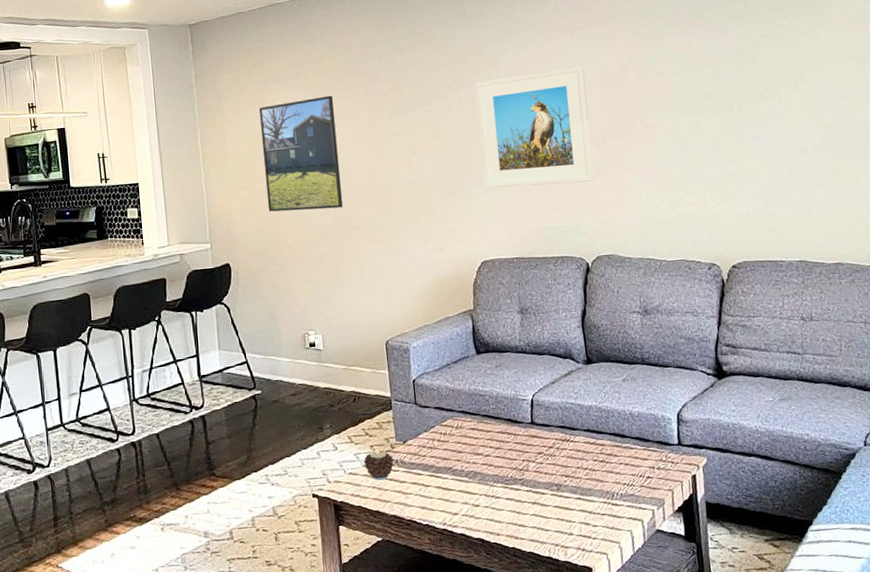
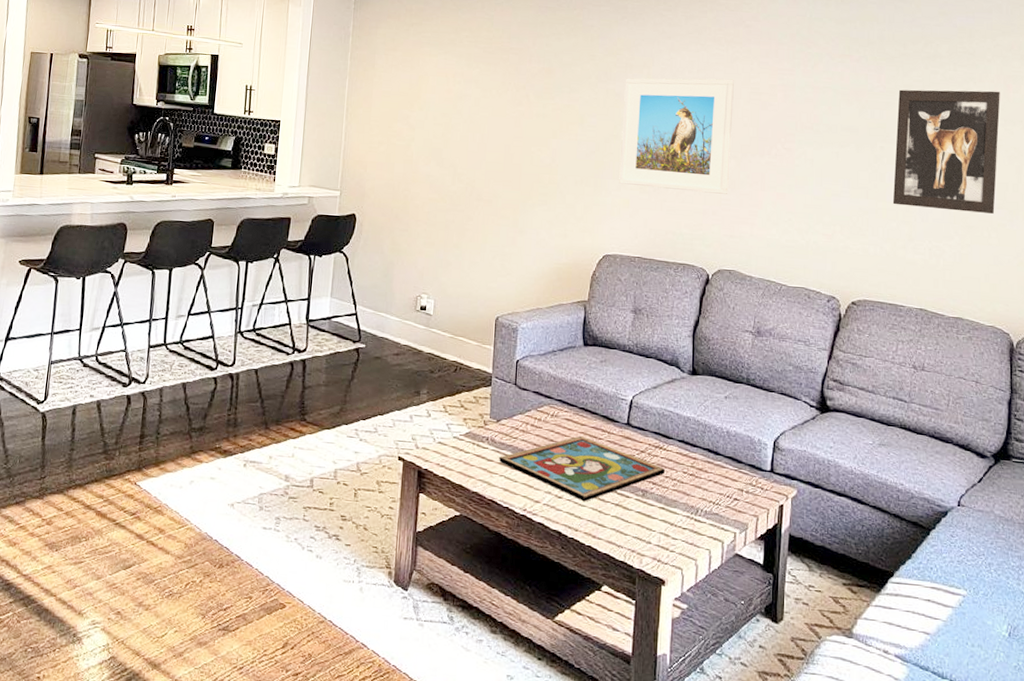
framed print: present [259,95,343,212] -> none [402,66,484,178]
candle: present [364,450,394,481] -> none [454,424,484,455]
framed painting: none [410,442,575,506] -> present [498,435,665,502]
wall art: none [747,33,859,163] -> present [892,89,1000,214]

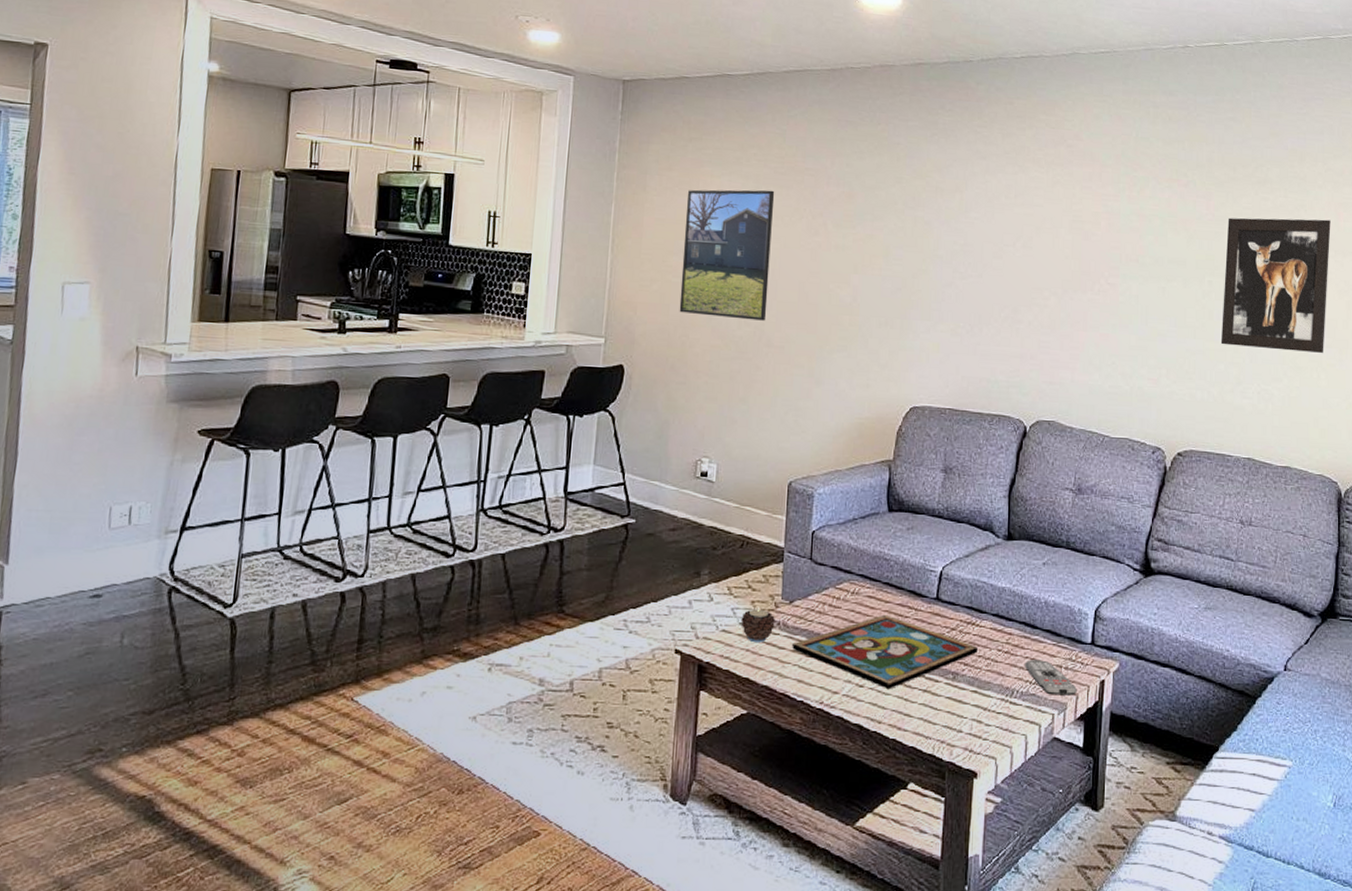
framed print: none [402,66,484,178] -> present [679,189,775,321]
candle: none [454,424,484,455] -> present [741,607,775,643]
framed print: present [619,78,735,194] -> none [928,204,1056,336]
remote control: none [708,482,757,517] -> present [1025,660,1077,696]

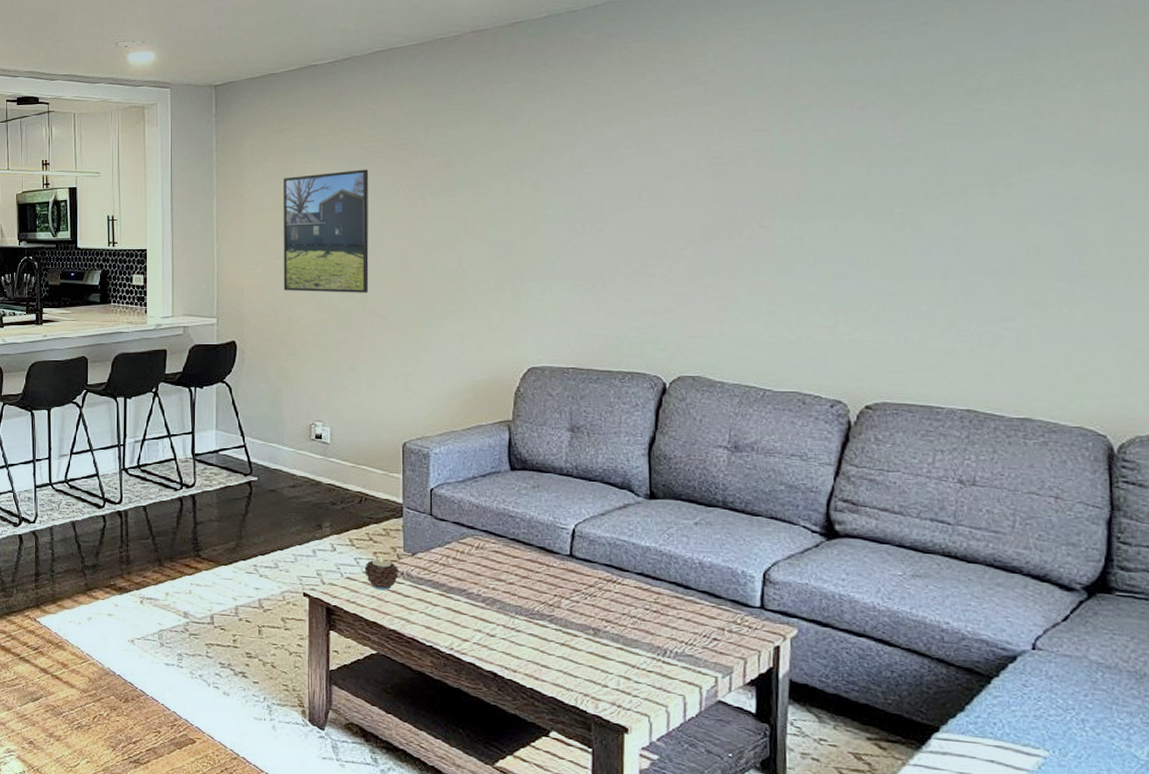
framed painting: present [791,614,977,690] -> none [417,569,621,641]
remote control: present [1025,660,1077,696] -> none [678,620,745,660]
wall art: present [1220,217,1331,353] -> none [920,125,1084,285]

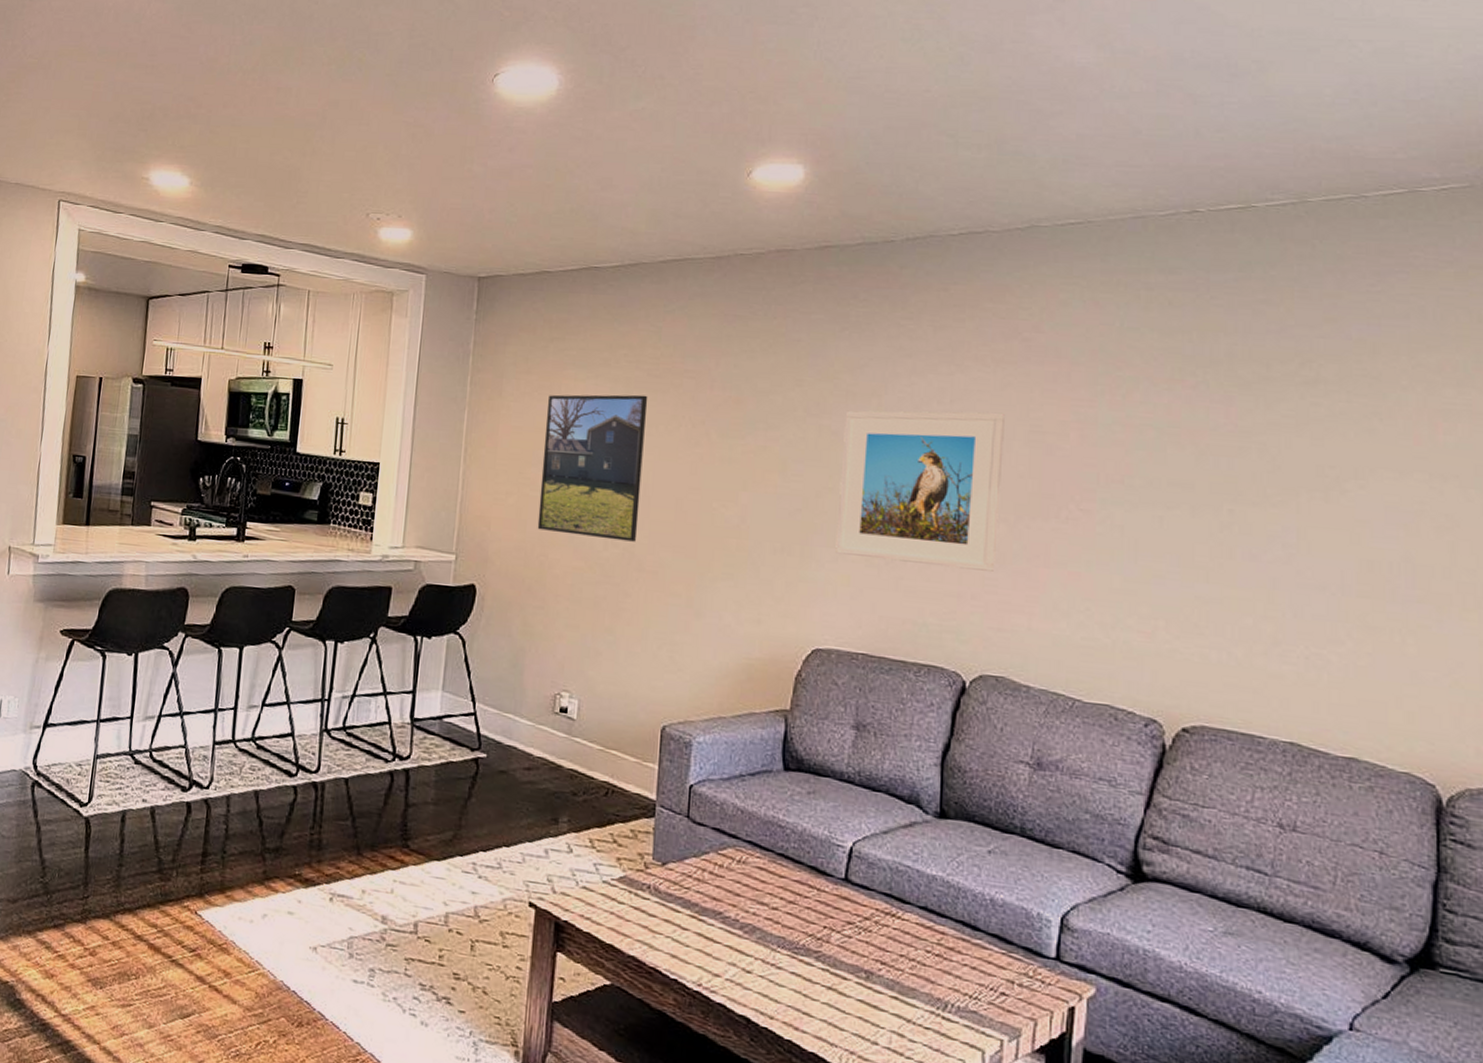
candle: present [364,558,398,591] -> none [604,866,645,907]
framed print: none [542,150,689,288] -> present [835,410,1006,572]

